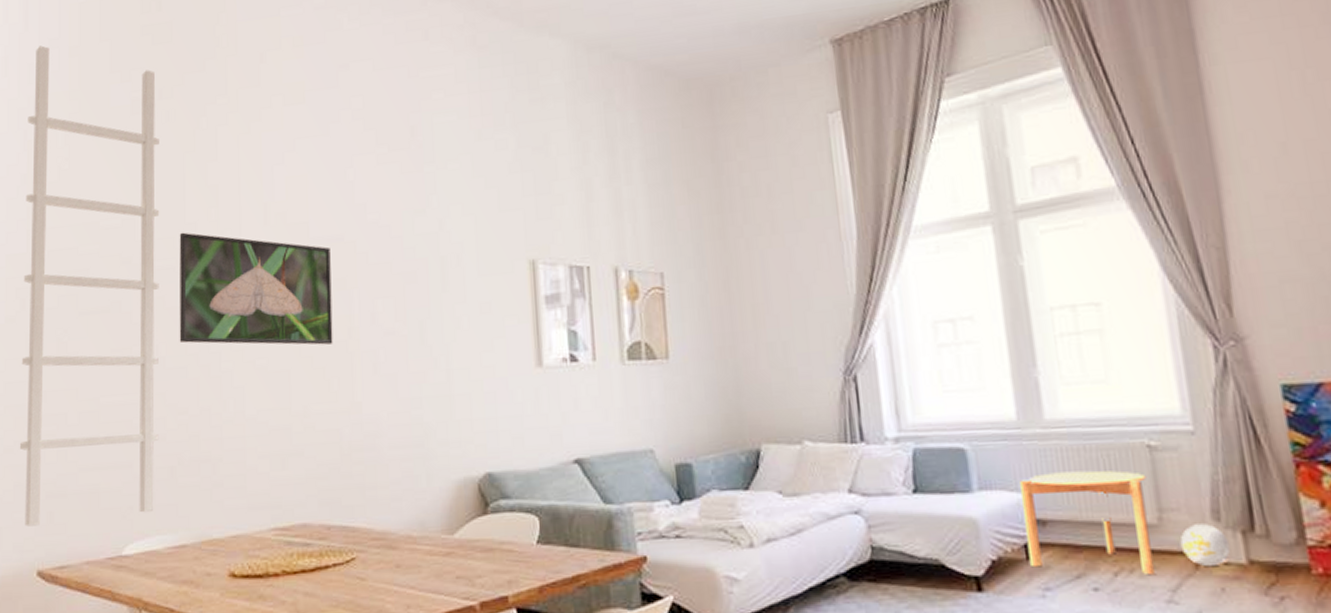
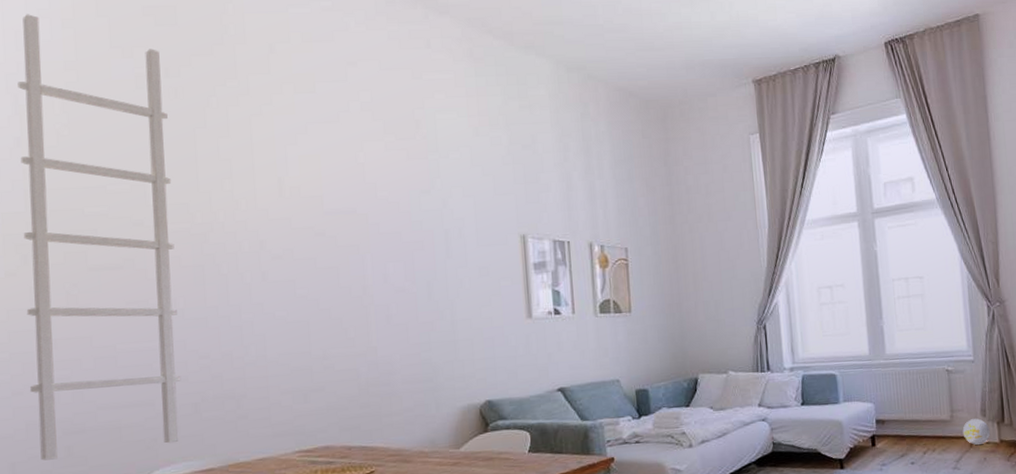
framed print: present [179,232,333,345] -> none [193,199,349,300]
side table: present [1018,470,1155,574] -> none [868,386,947,452]

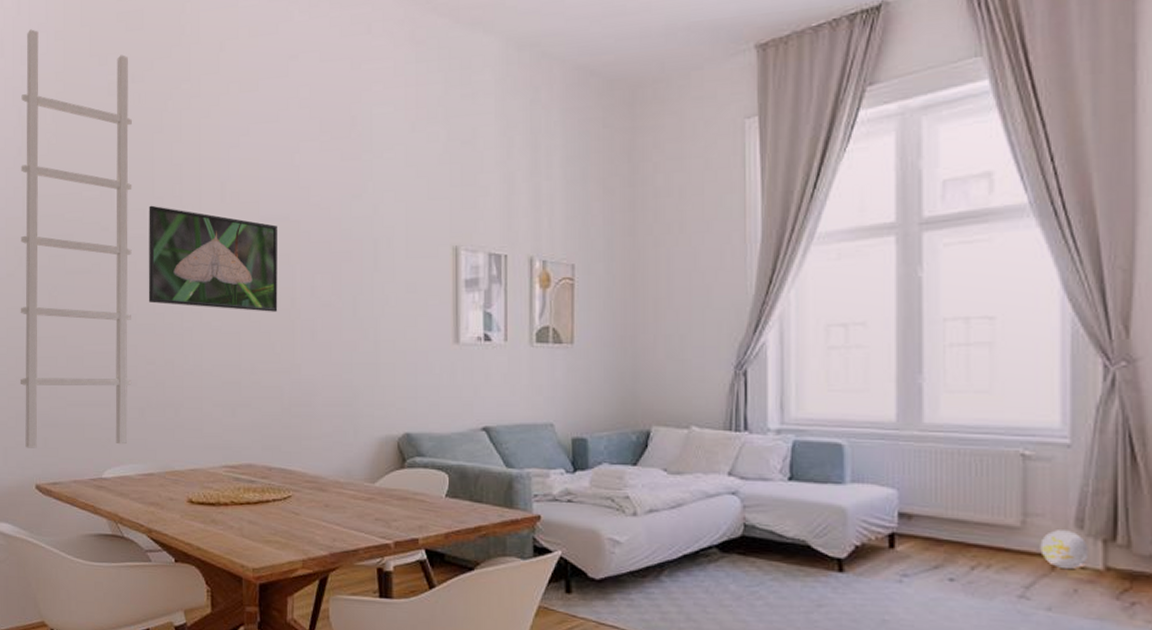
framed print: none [193,199,349,300] -> present [148,205,278,312]

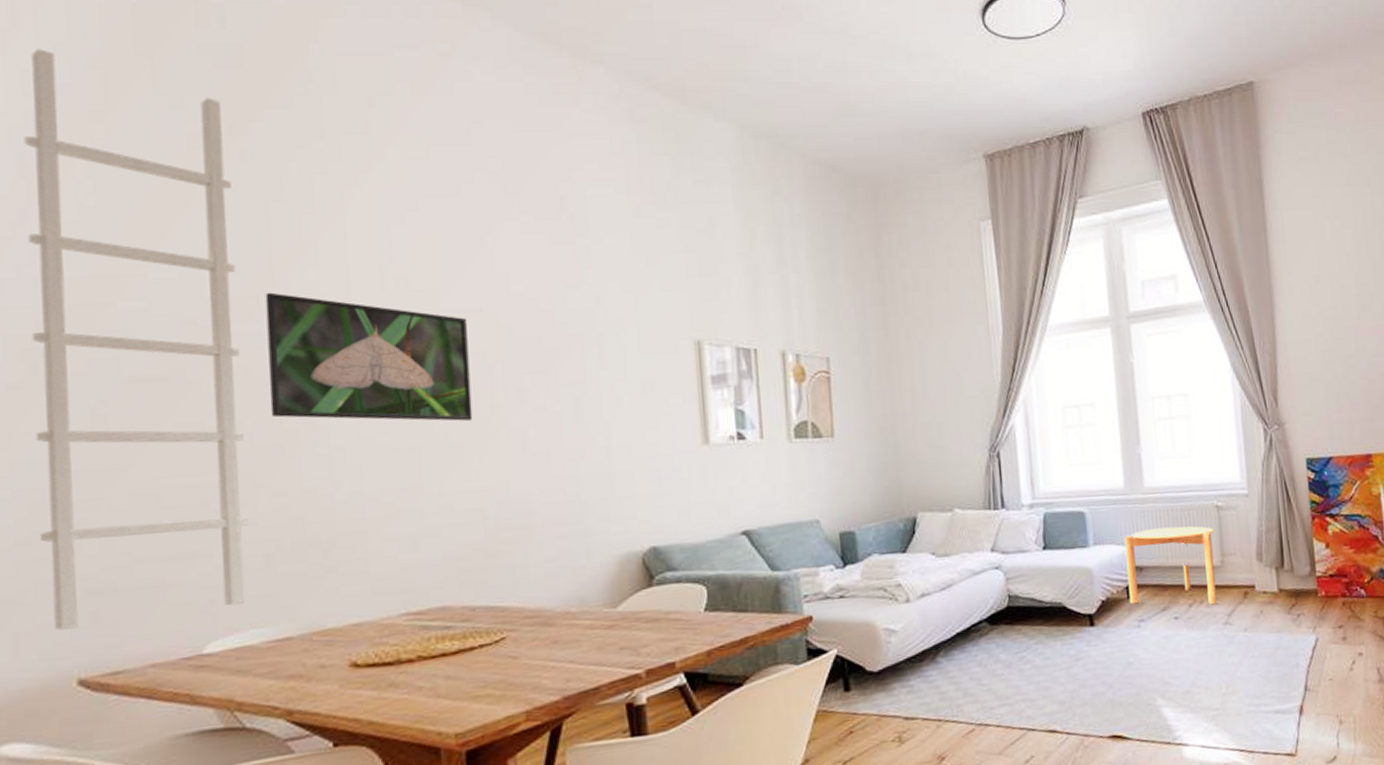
side table: none [890,472,1016,571] -> present [1124,526,1217,604]
decorative ball: present [1040,530,1090,569] -> none [1235,563,1268,595]

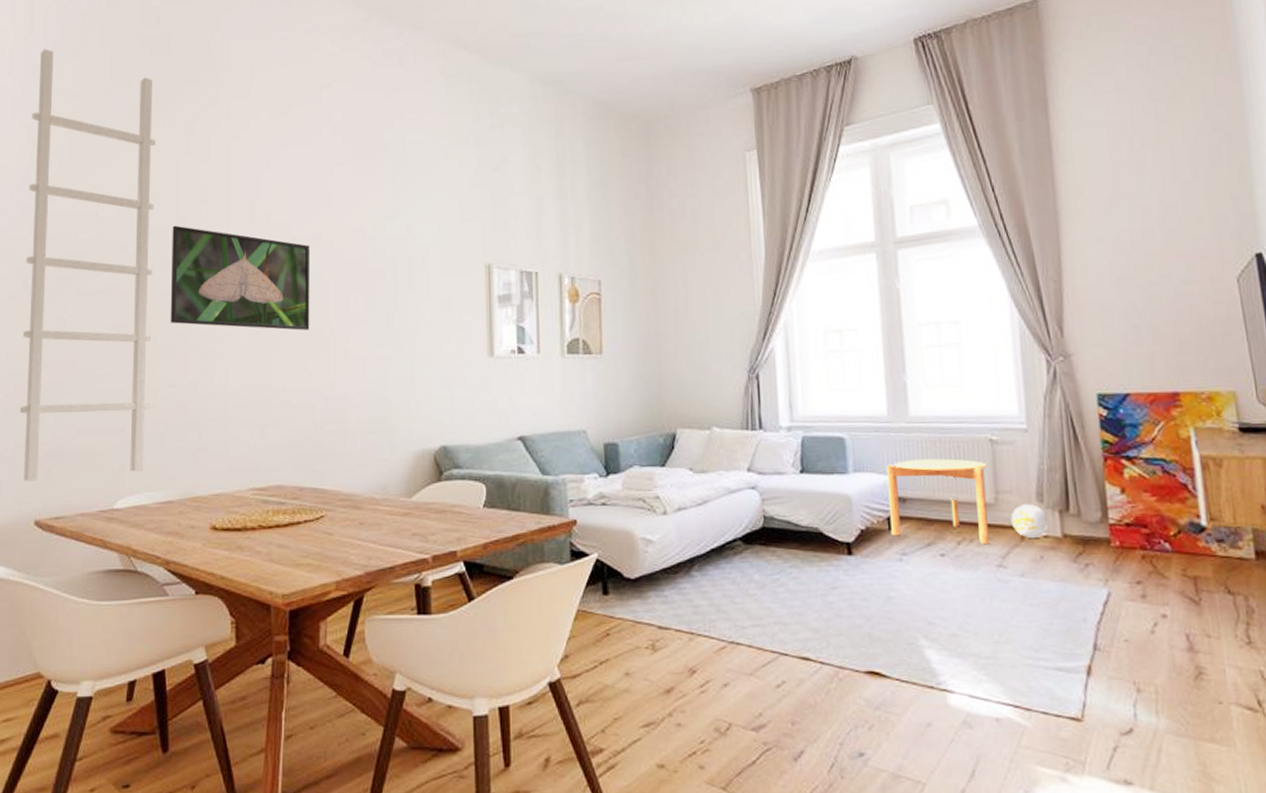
decorative ball: none [1235,563,1268,595] -> present [1010,504,1050,538]

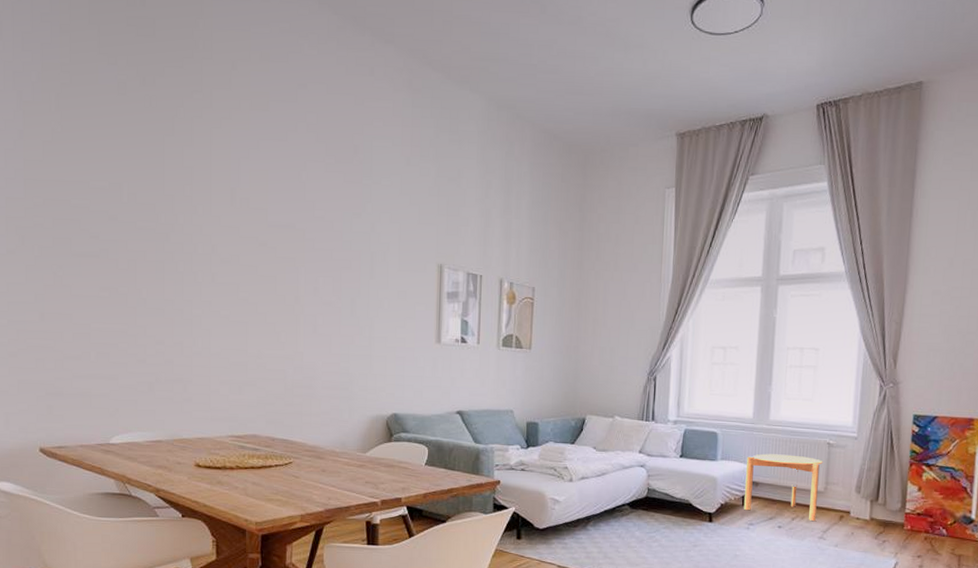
blanket ladder: present [19,49,155,481] -> none [22,17,142,415]
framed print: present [170,225,310,331] -> none [158,201,284,306]
decorative ball: present [1010,504,1050,538] -> none [834,494,863,519]

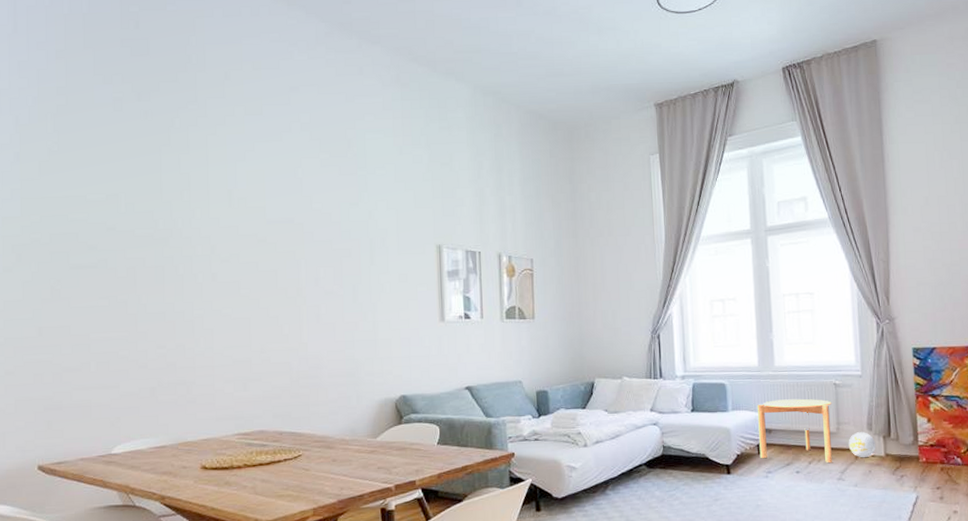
decorative ball: none [834,494,863,519] -> present [848,432,876,457]

